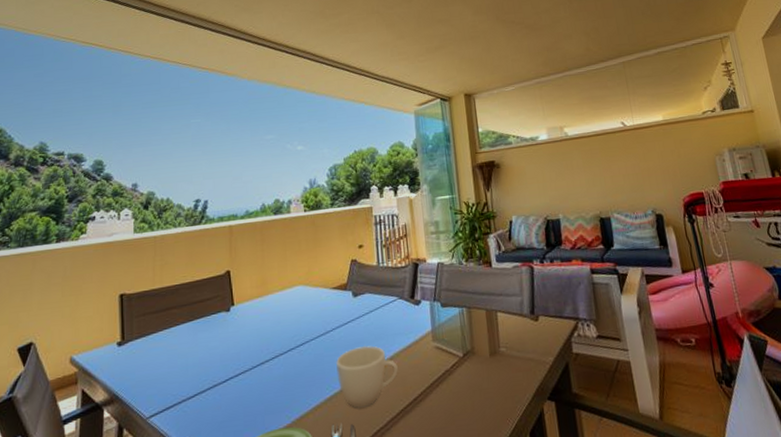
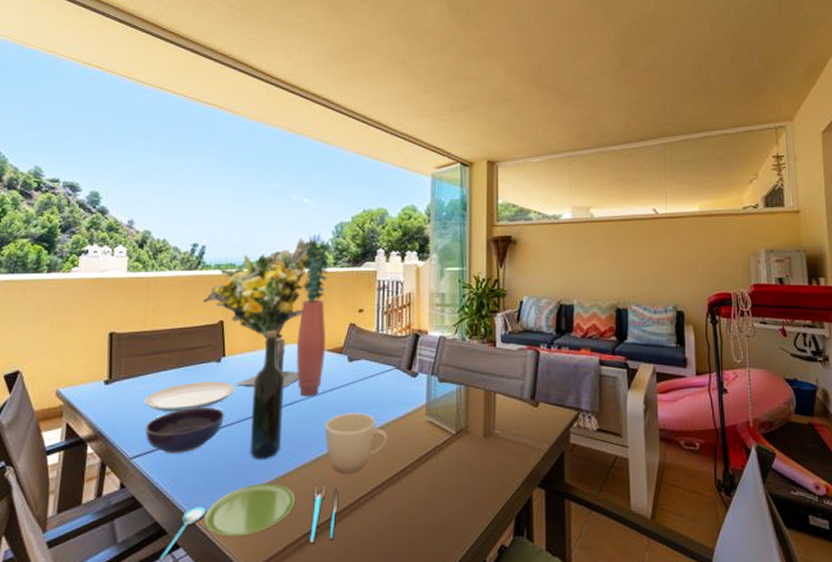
plate: none [158,330,246,367] -> present [144,381,235,411]
bowl: none [160,357,238,409] -> present [145,407,225,454]
bouquet: none [209,183,316,332] -> present [203,238,319,387]
wine bottle: none [263,275,295,404] -> present [248,331,285,459]
vase: none [302,180,331,336] -> present [297,236,332,397]

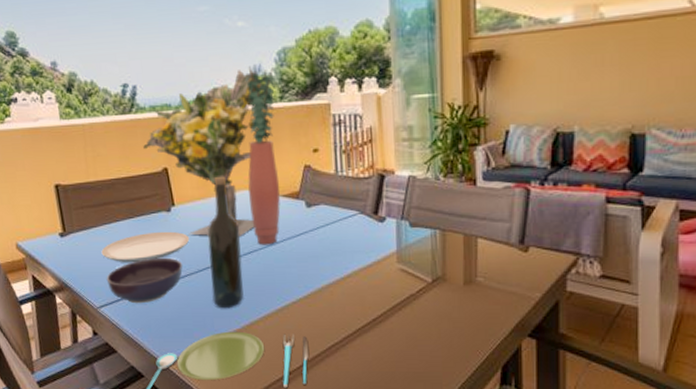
cup: present [324,411,387,474] -> none [286,260,356,323]

